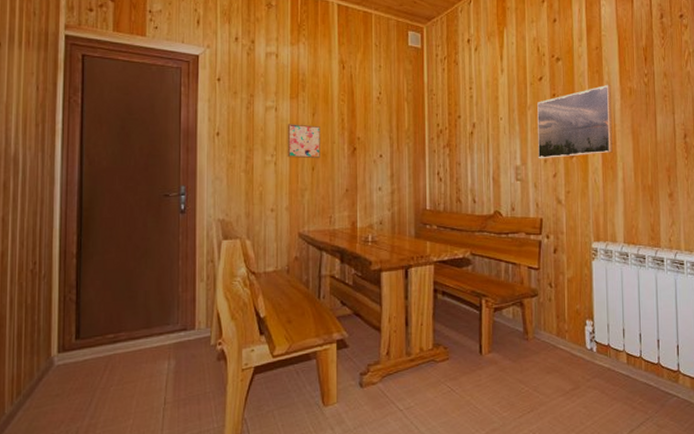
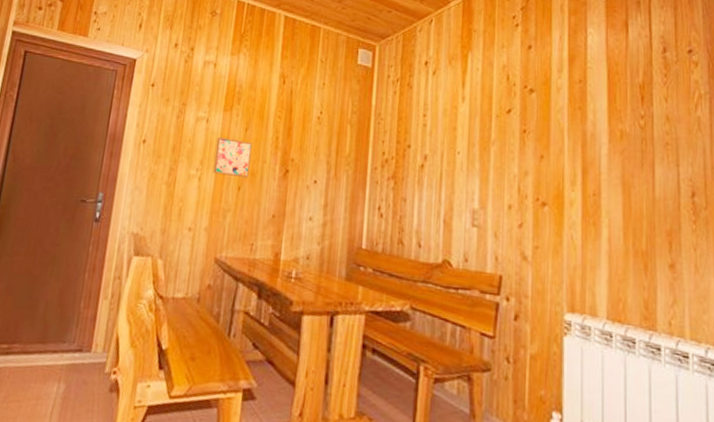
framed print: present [537,84,613,159] -> none [501,124,596,206]

